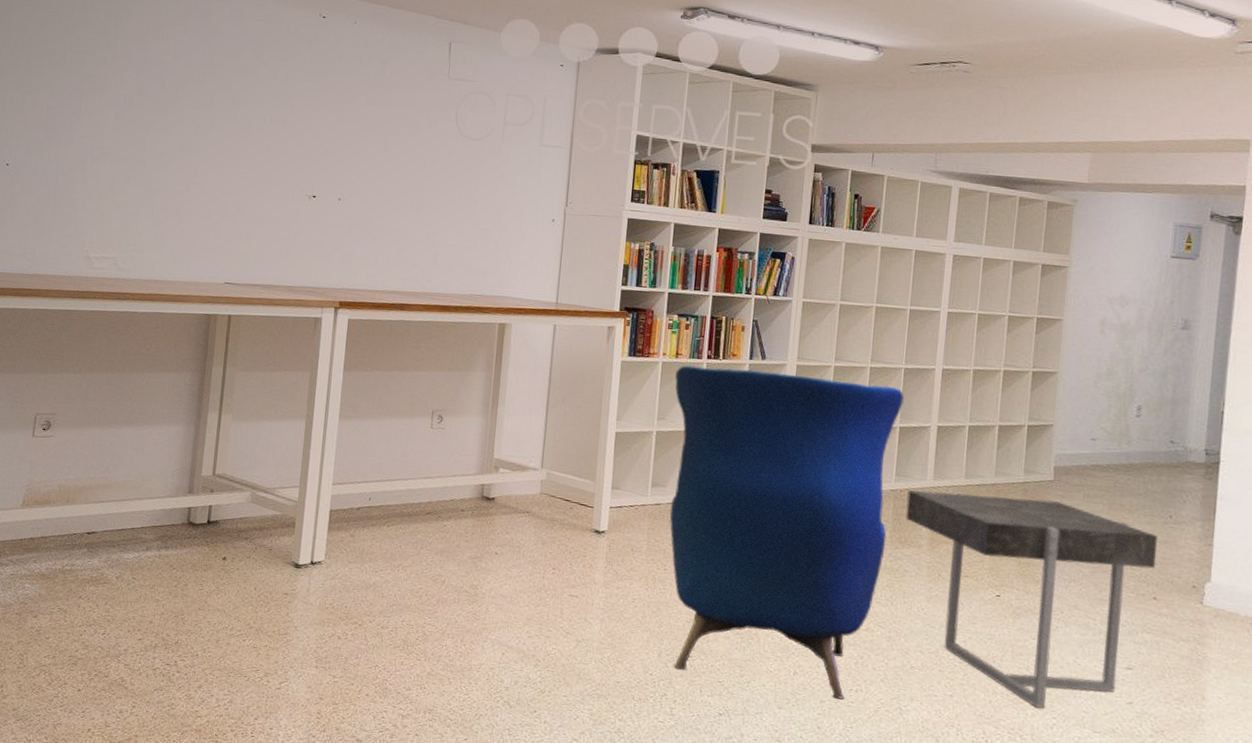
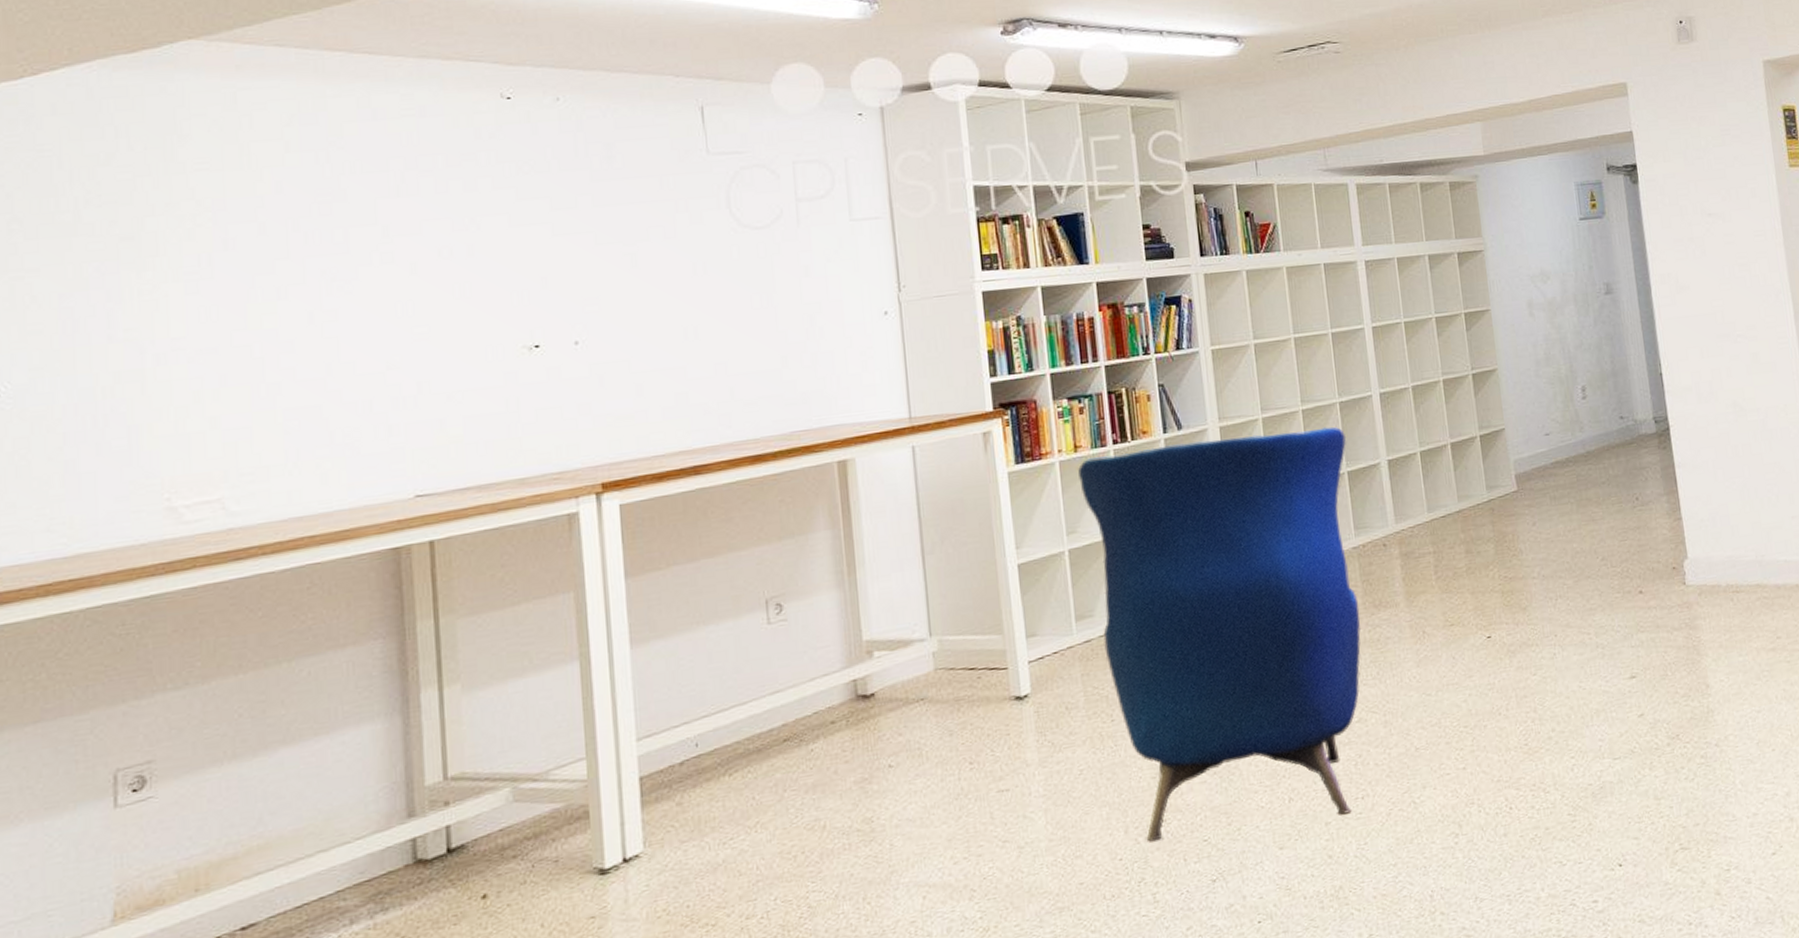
side table: present [905,490,1157,708] -> none [1371,512,1635,752]

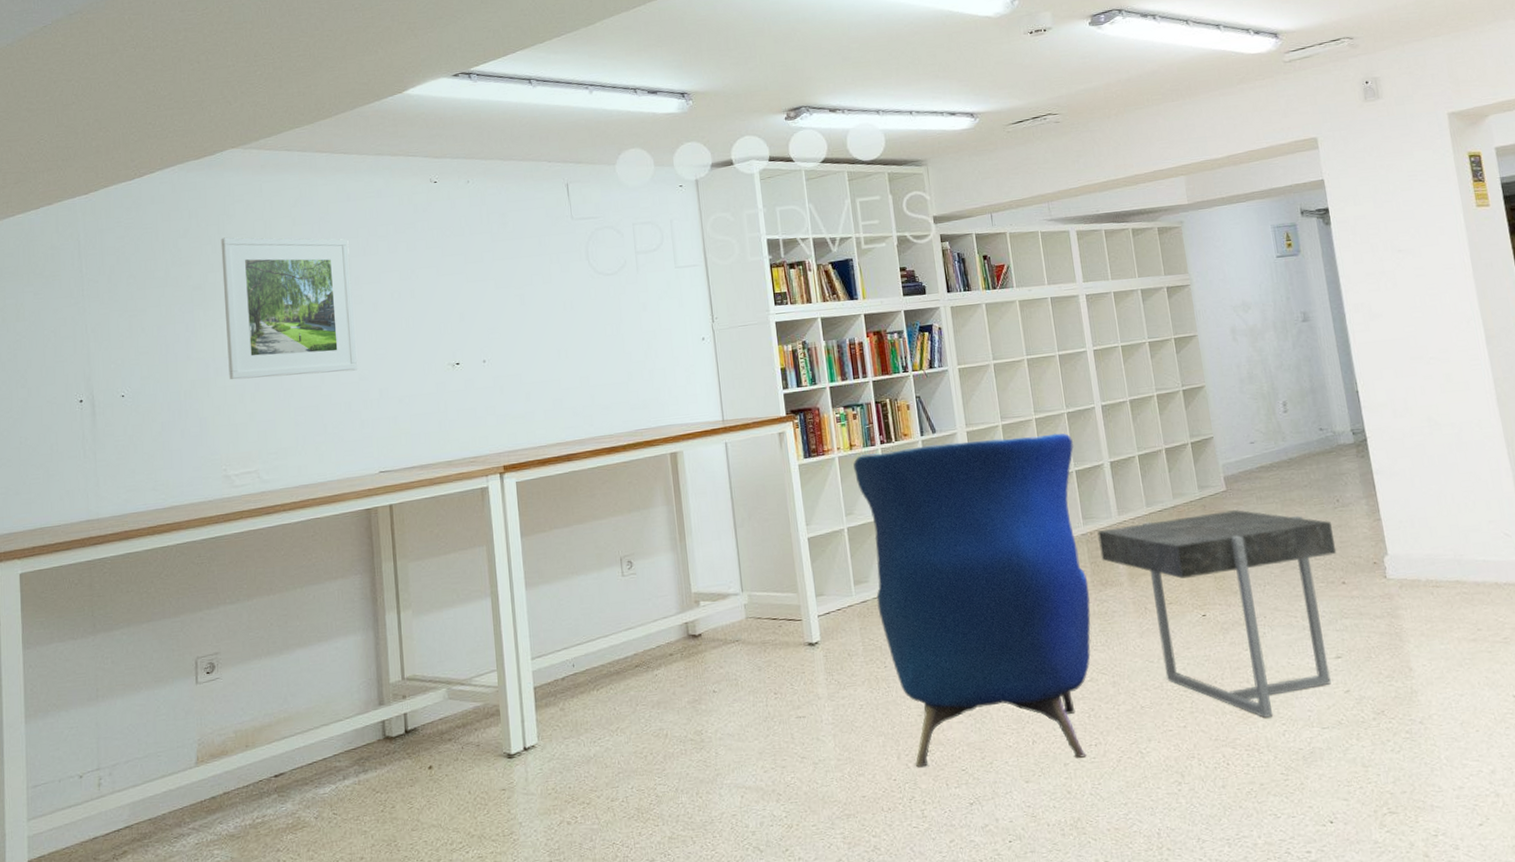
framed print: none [167,166,385,371] -> present [220,237,358,380]
side table: none [1371,512,1635,752] -> present [1097,510,1337,718]

